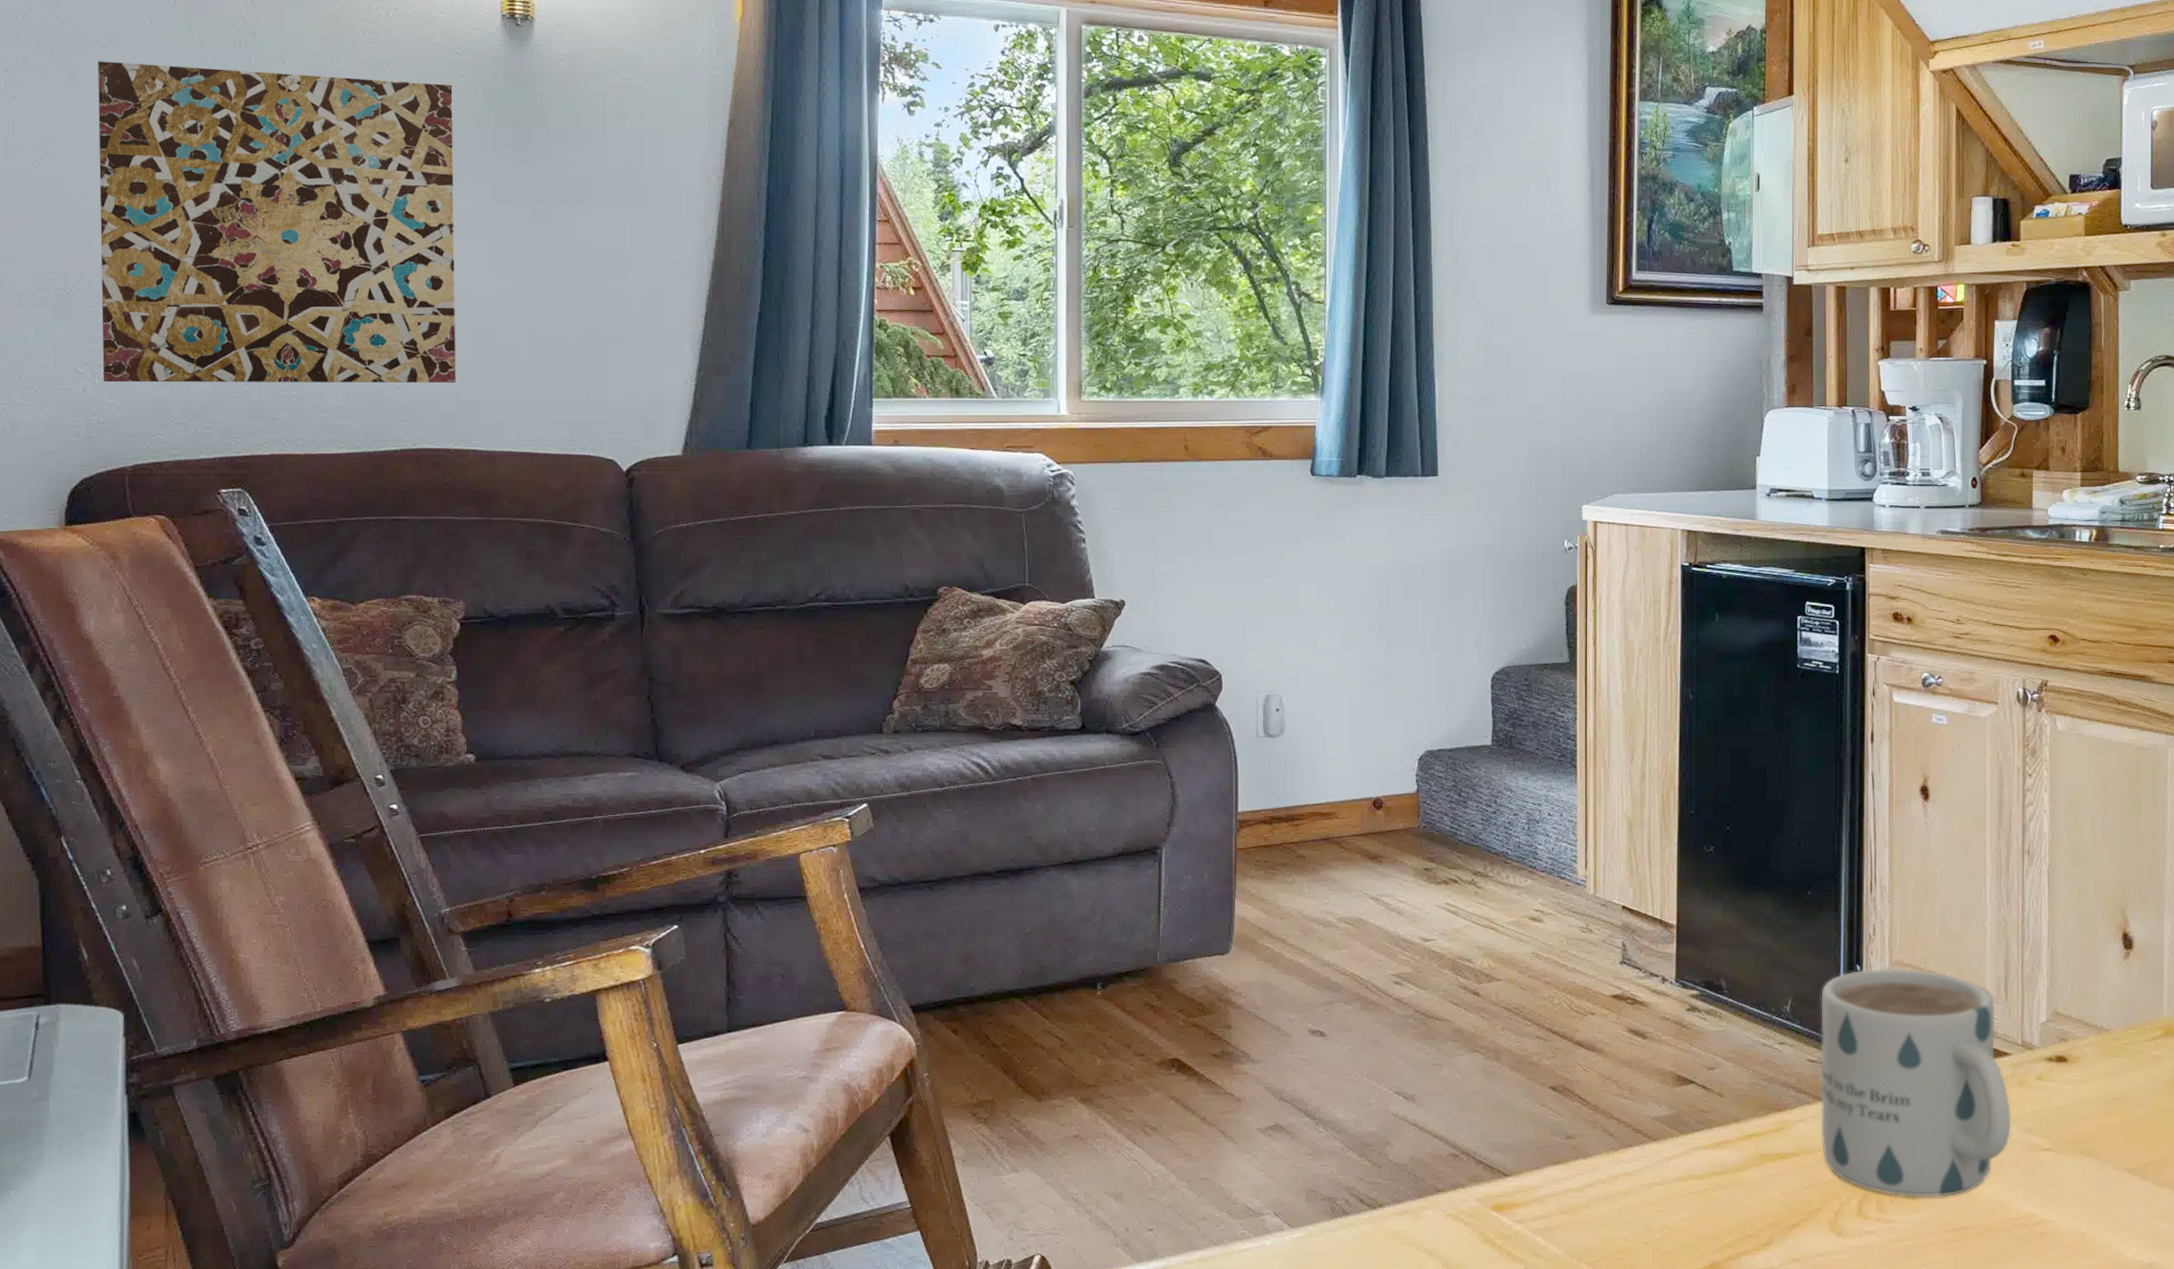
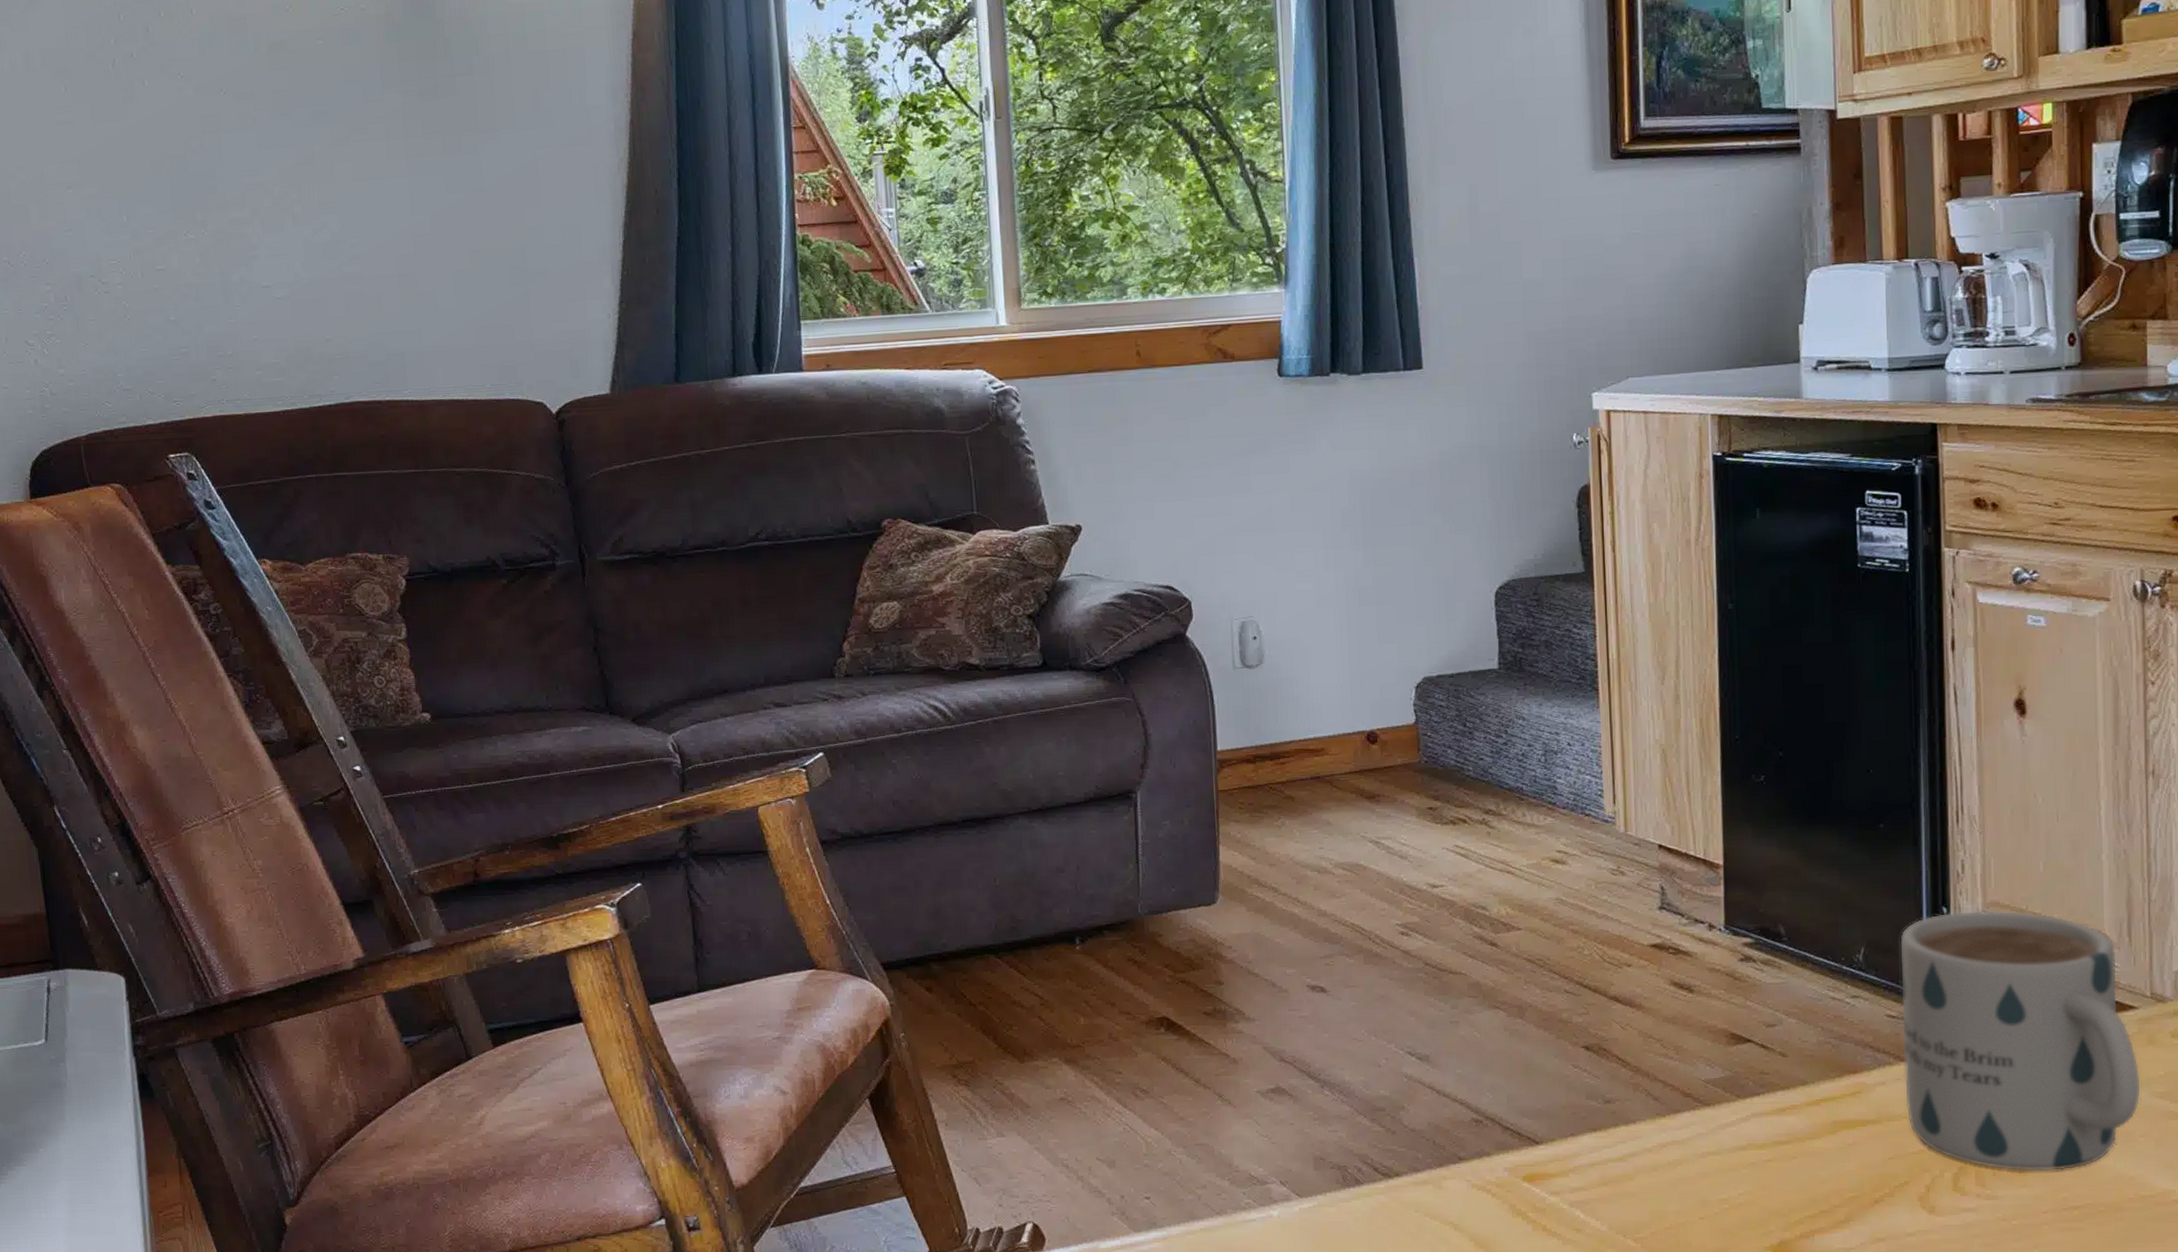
wall art: present [98,61,456,383] -> none [19,19,382,353]

